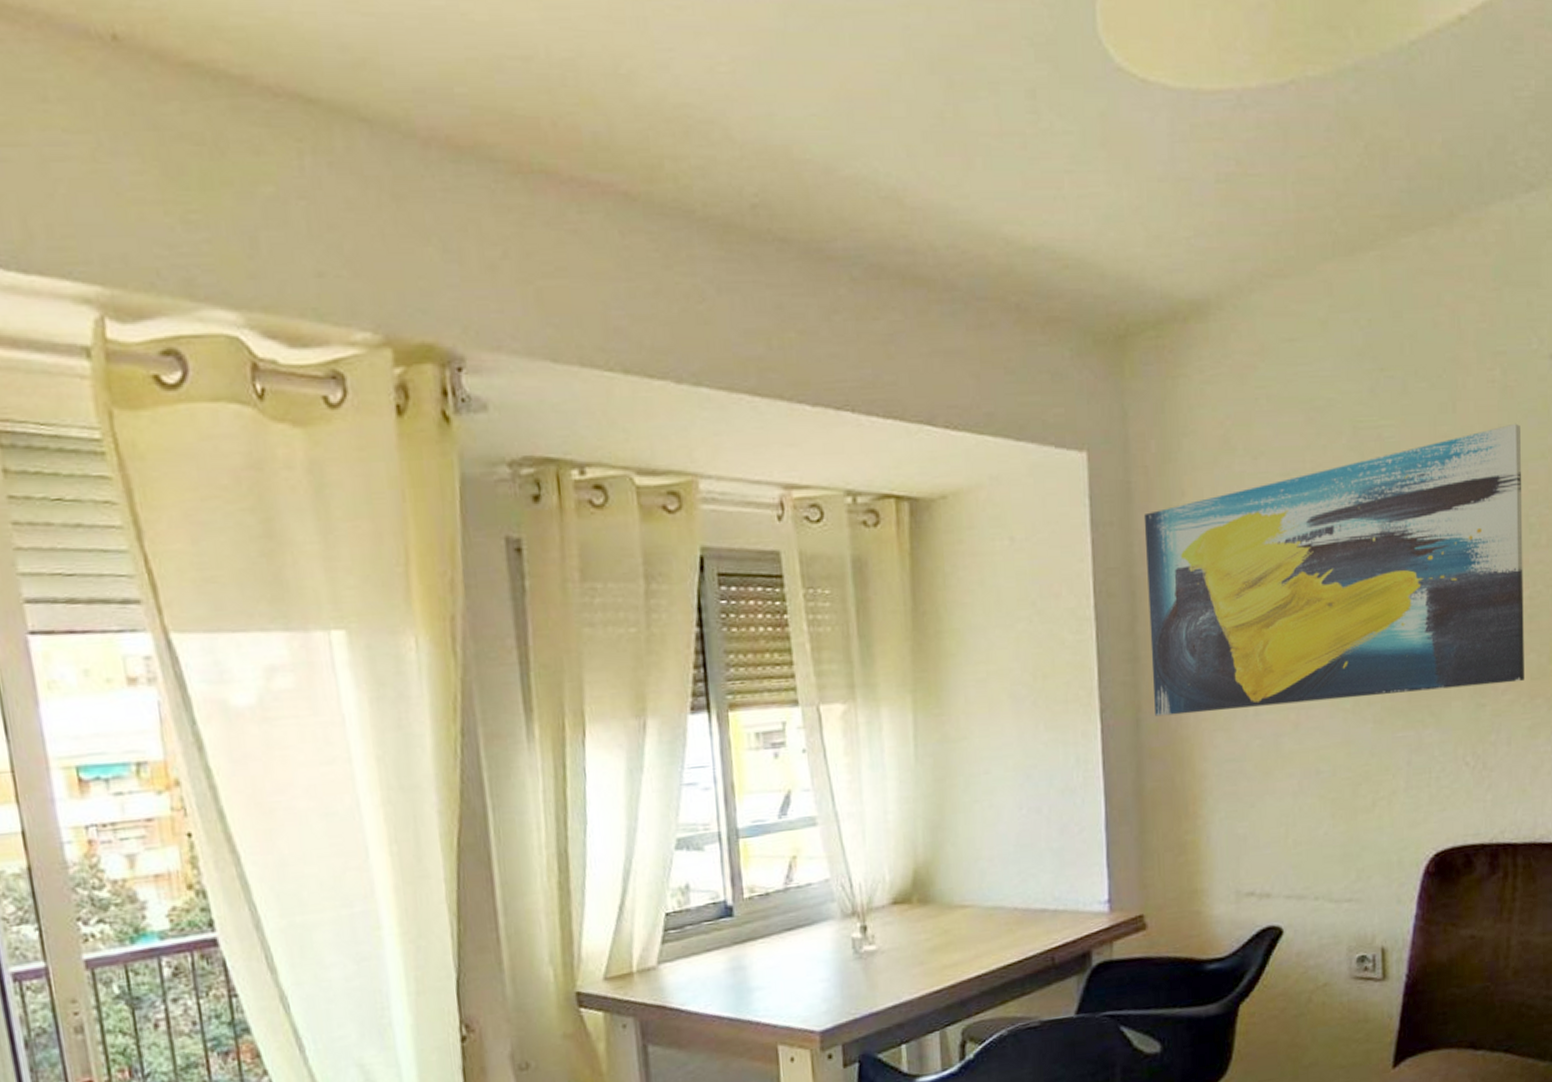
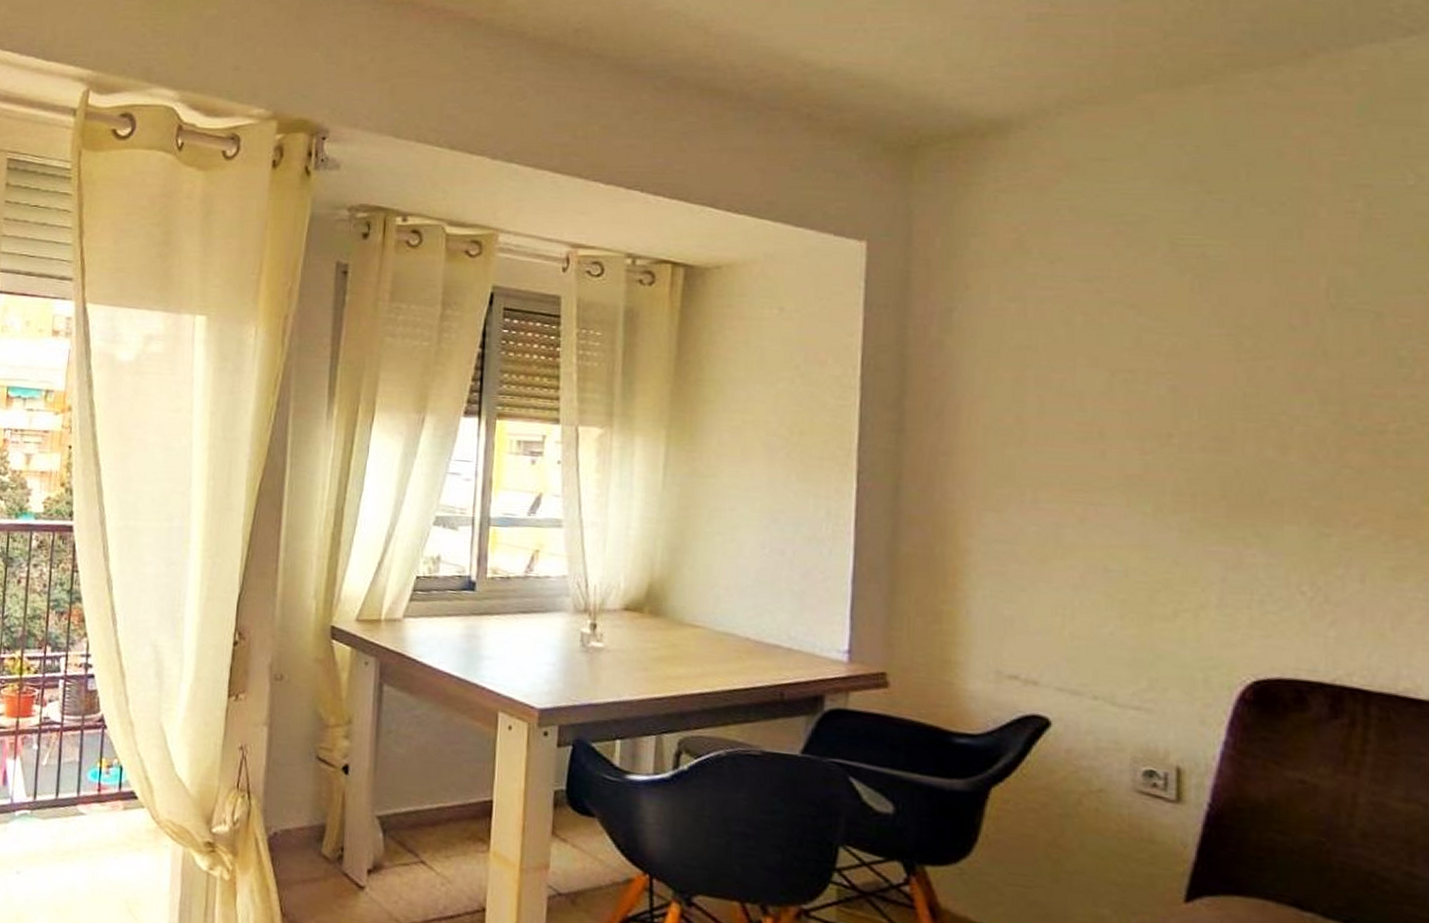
wall art: present [1143,423,1524,717] -> none [917,255,1390,518]

